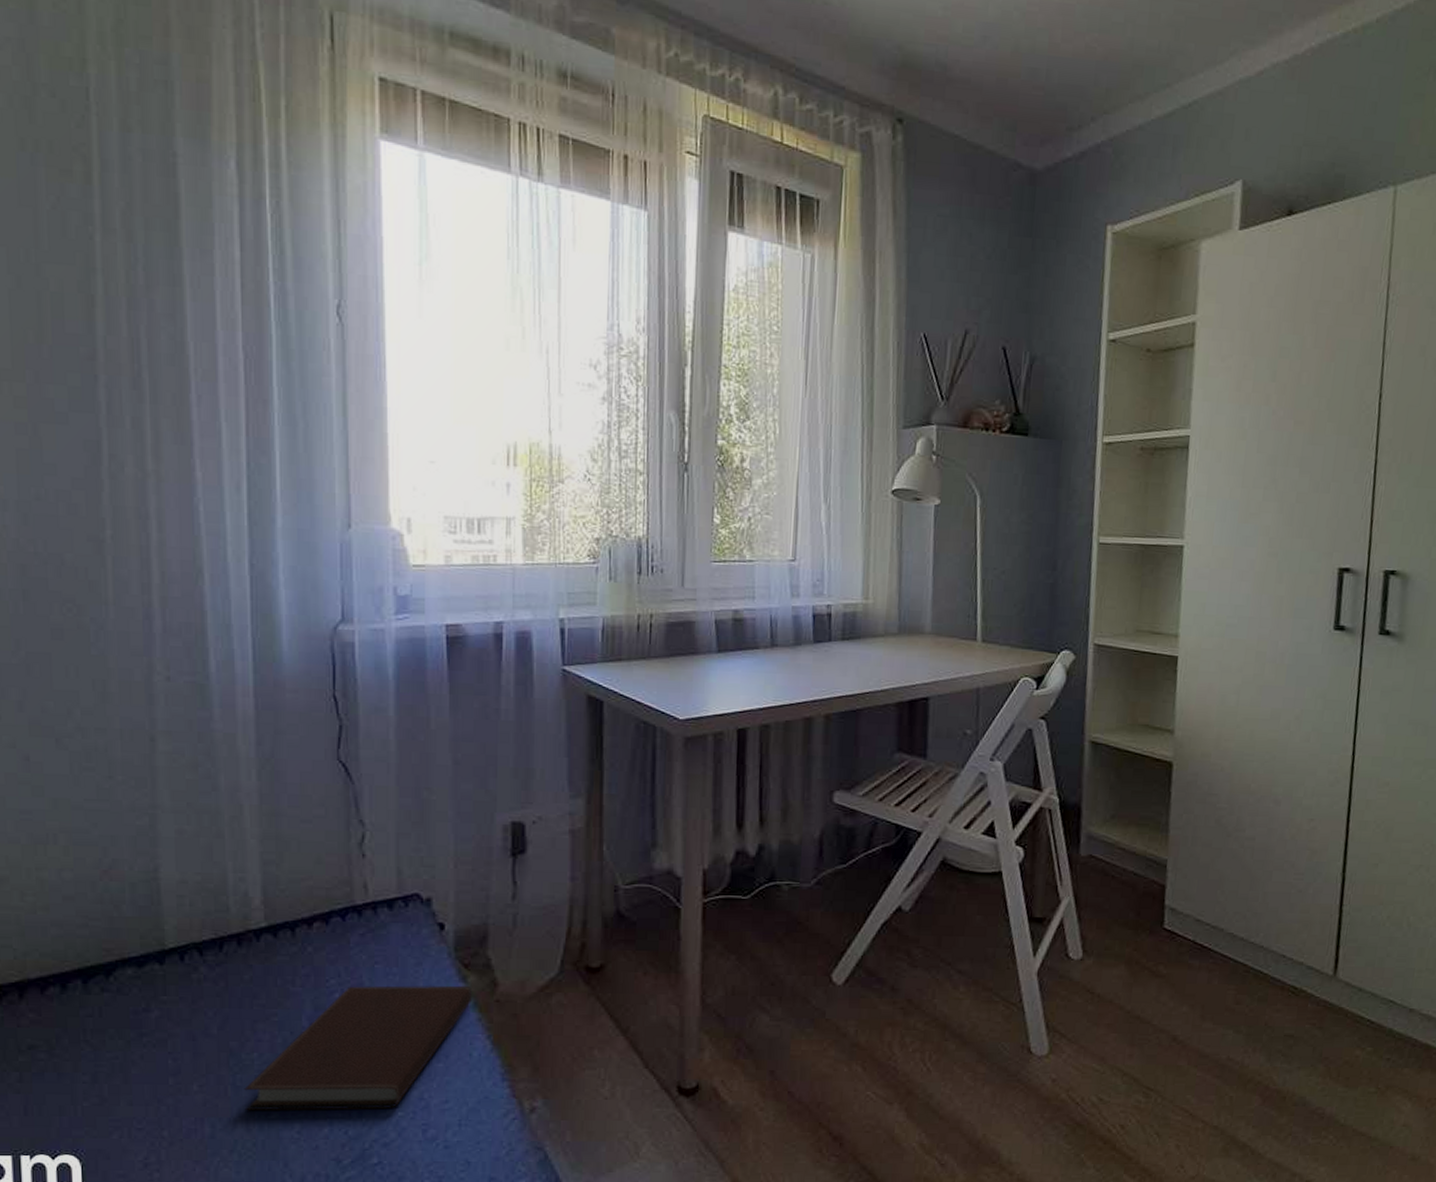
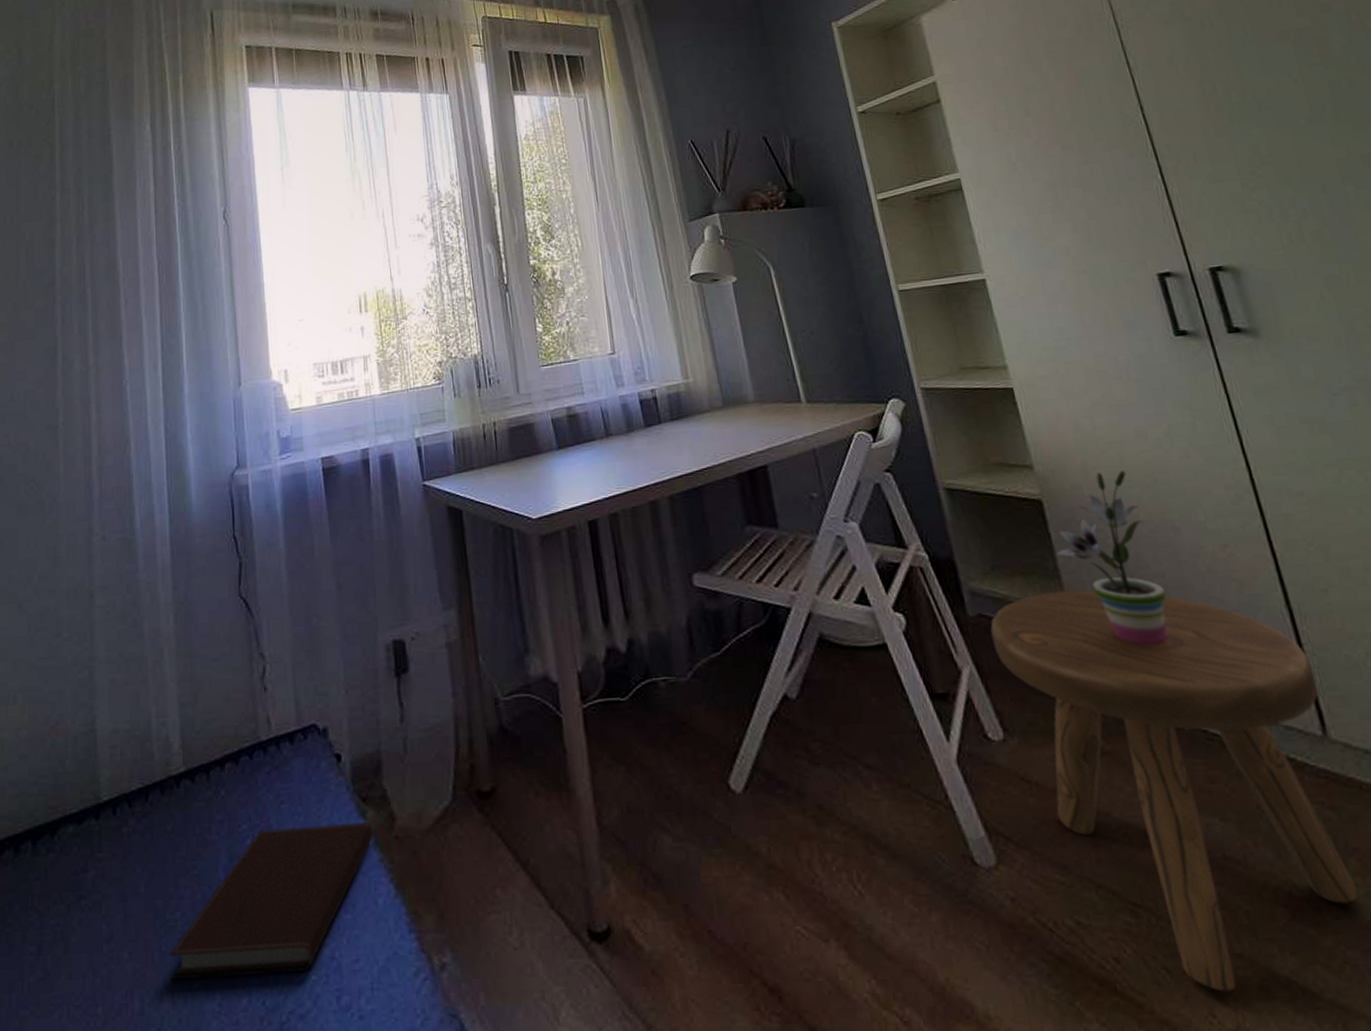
stool: none [1095,843,1344,1151] -> present [990,589,1359,992]
potted plant: none [1171,745,1253,895] -> present [1056,471,1168,645]

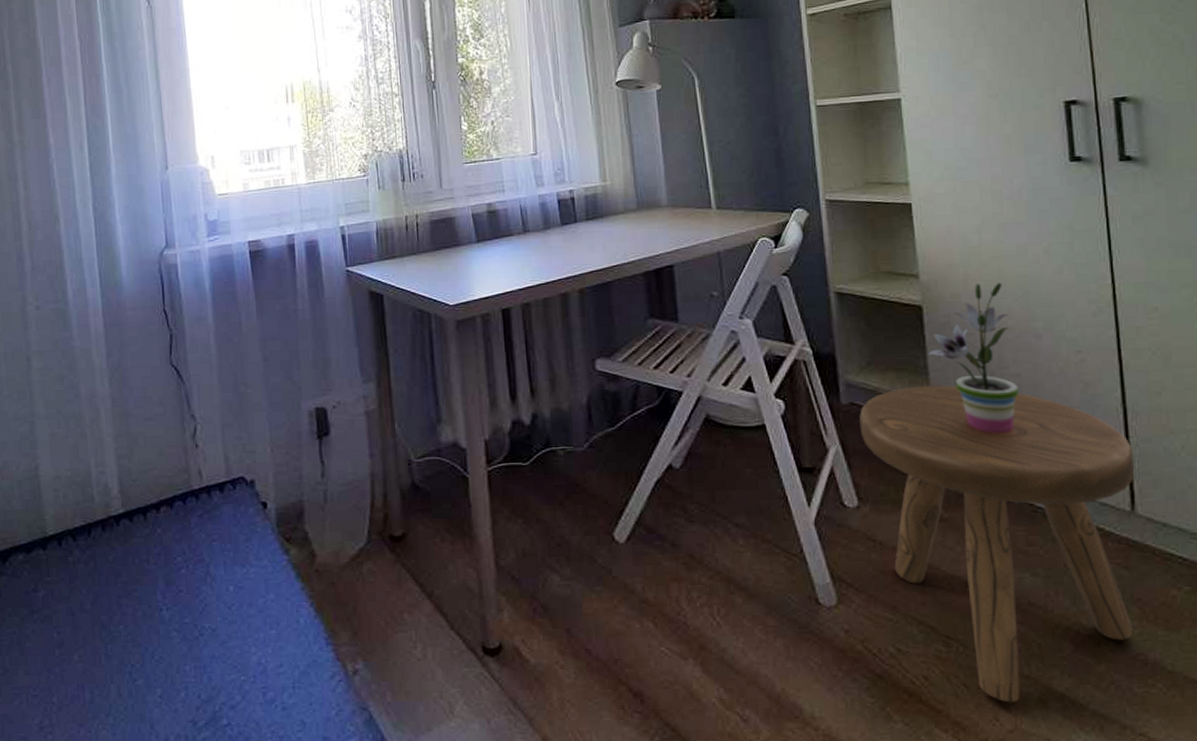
notebook: present [169,822,373,979] -> none [114,558,296,677]

